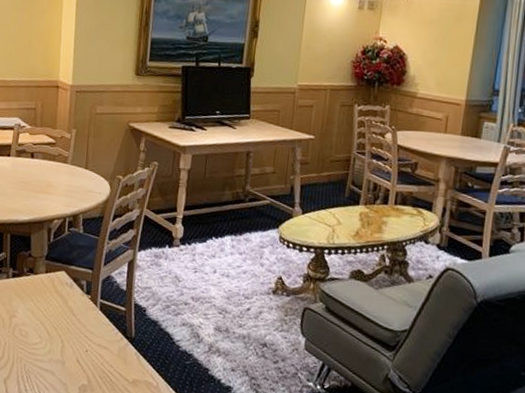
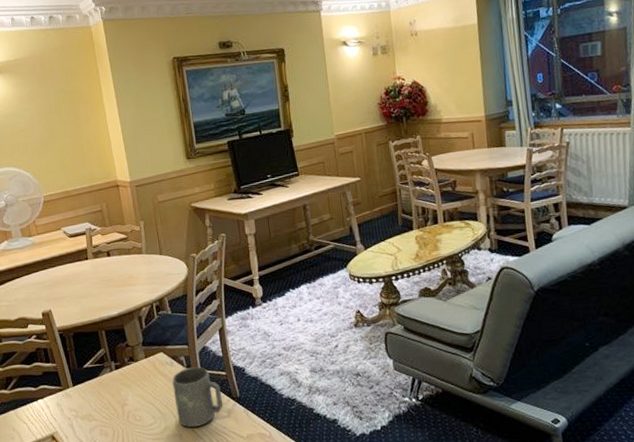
mug: none [65,293,117,359] -> present [172,367,224,428]

